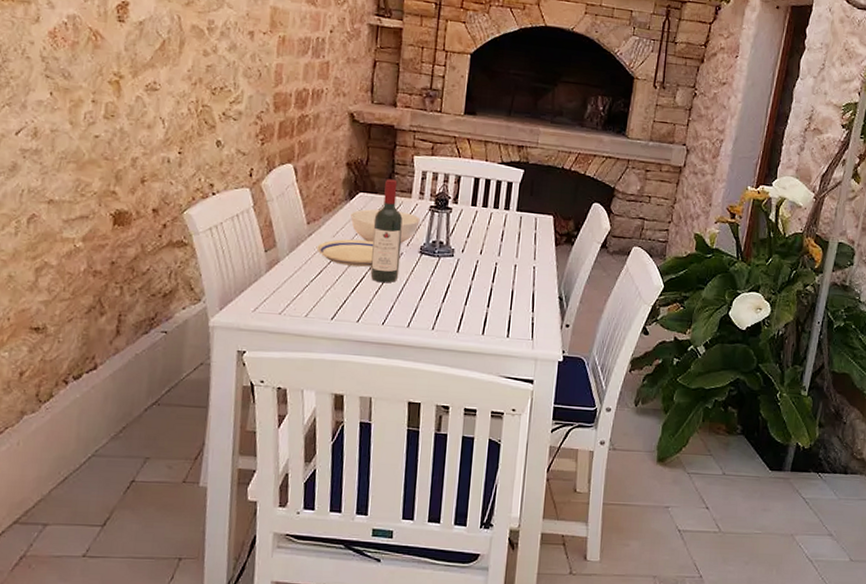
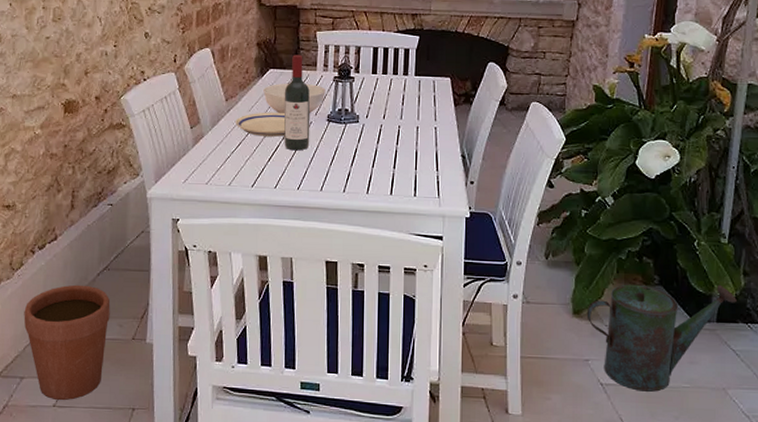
flowerpot: none [50,420,159,549] -> present [24,284,111,400]
watering can: none [670,433,811,538] -> present [586,284,737,392]

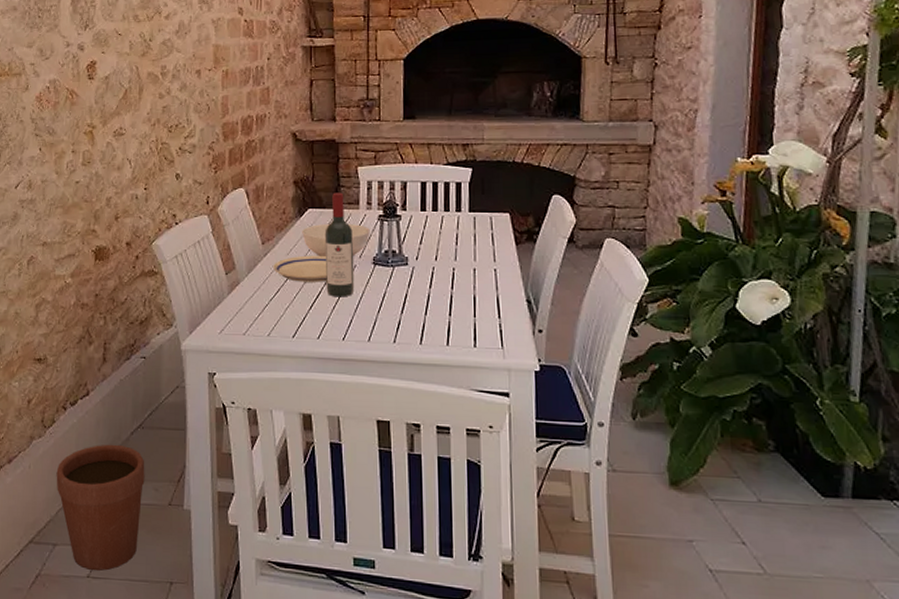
watering can: present [586,284,737,392] -> none [686,450,876,582]

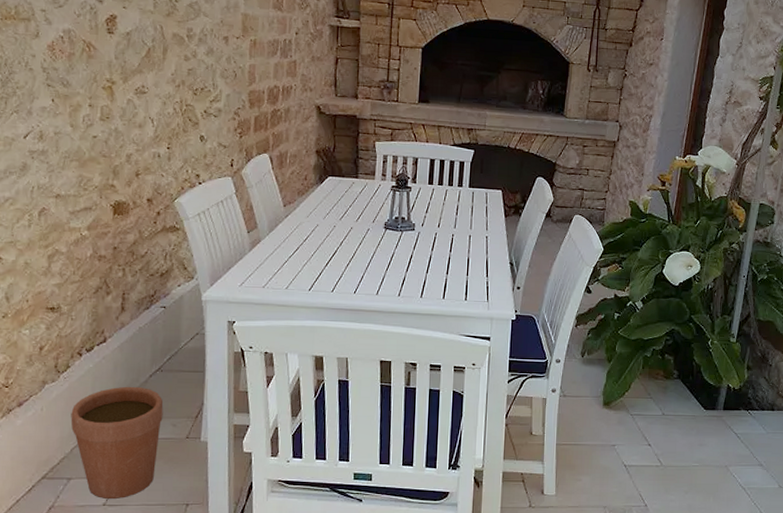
plate: present [273,255,327,282] -> none [293,218,344,243]
bowl: present [302,223,370,257] -> none [322,190,384,221]
wine bottle: present [324,192,355,297] -> none [341,163,368,256]

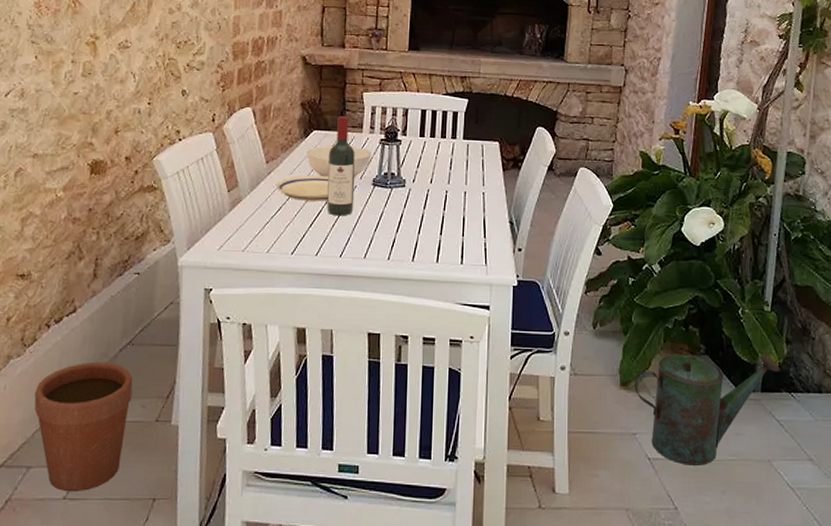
plate: none [293,218,344,243] -> present [276,175,329,201]
bowl: none [322,190,384,221] -> present [306,145,372,178]
wine bottle: none [341,163,368,256] -> present [327,116,356,216]
watering can: none [615,377,740,471] -> present [634,353,780,466]

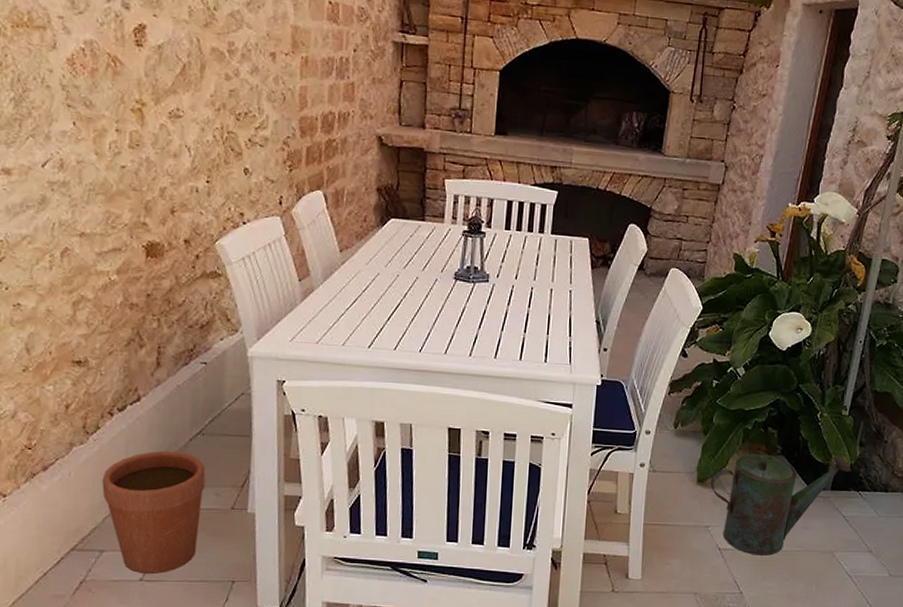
plate: present [276,175,329,201] -> none [351,266,408,294]
bowl: present [306,145,372,178] -> none [383,235,454,270]
wine bottle: present [327,116,356,216] -> none [405,204,436,310]

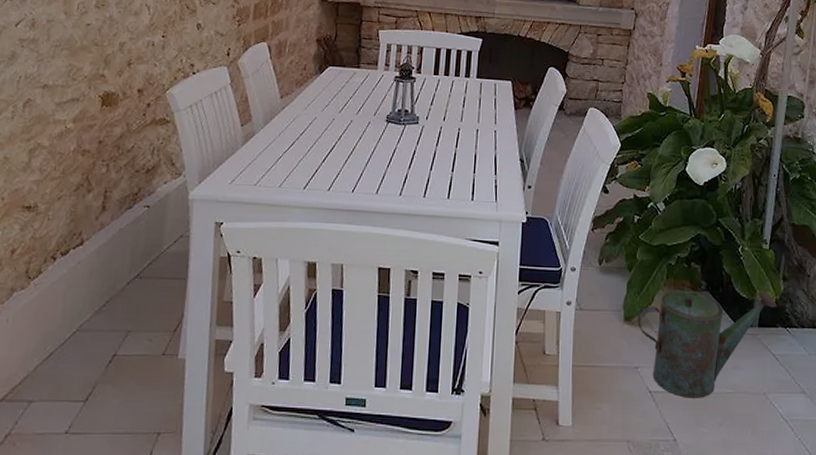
flowerpot: present [102,450,206,574] -> none [37,295,140,425]

